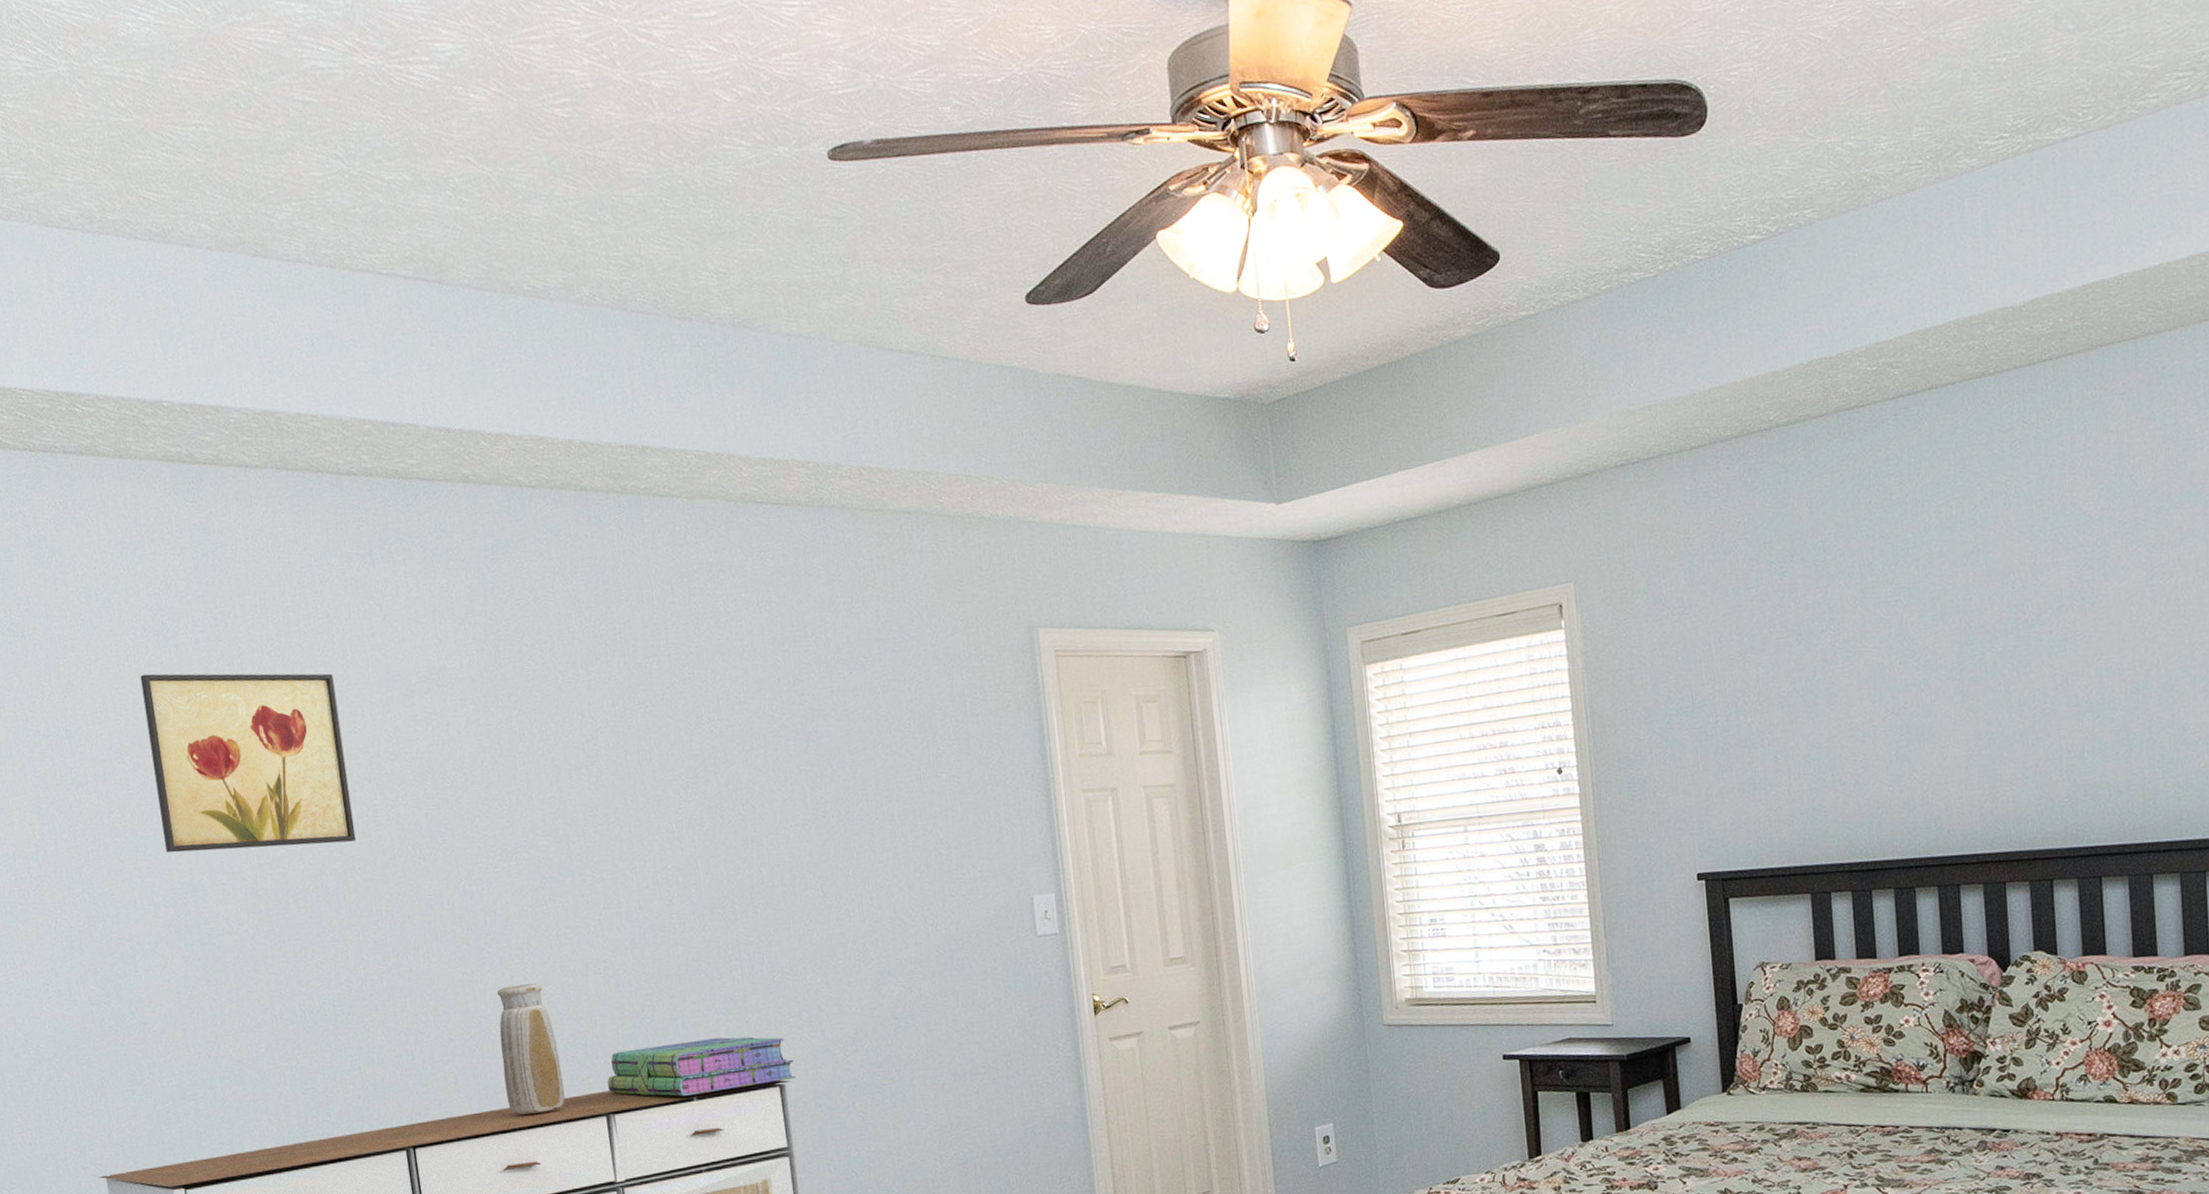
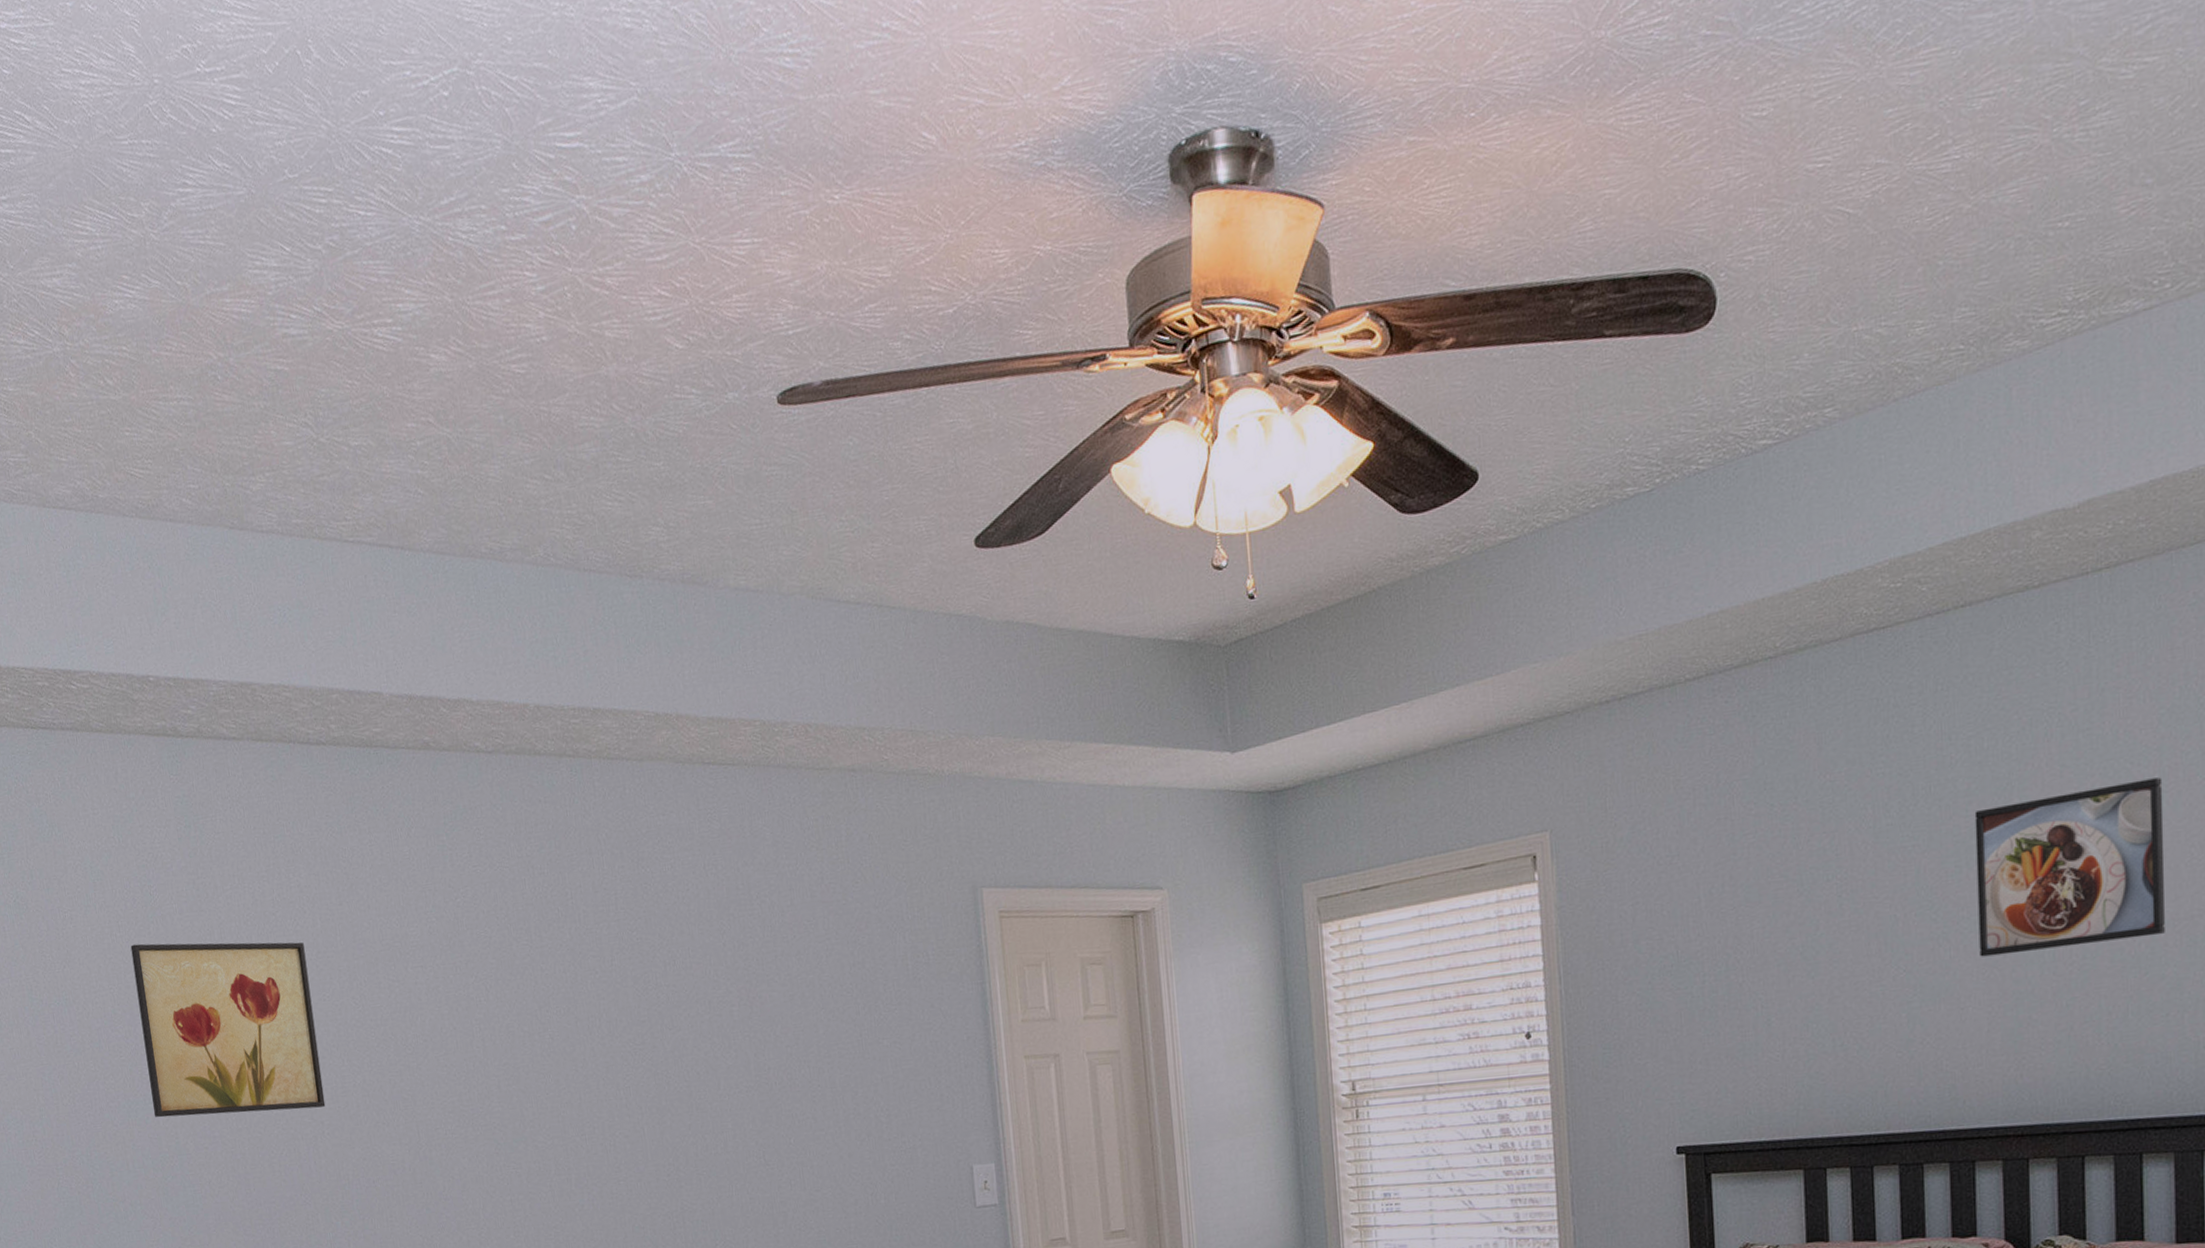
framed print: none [1947,544,2112,701] -> present [1974,777,2165,957]

